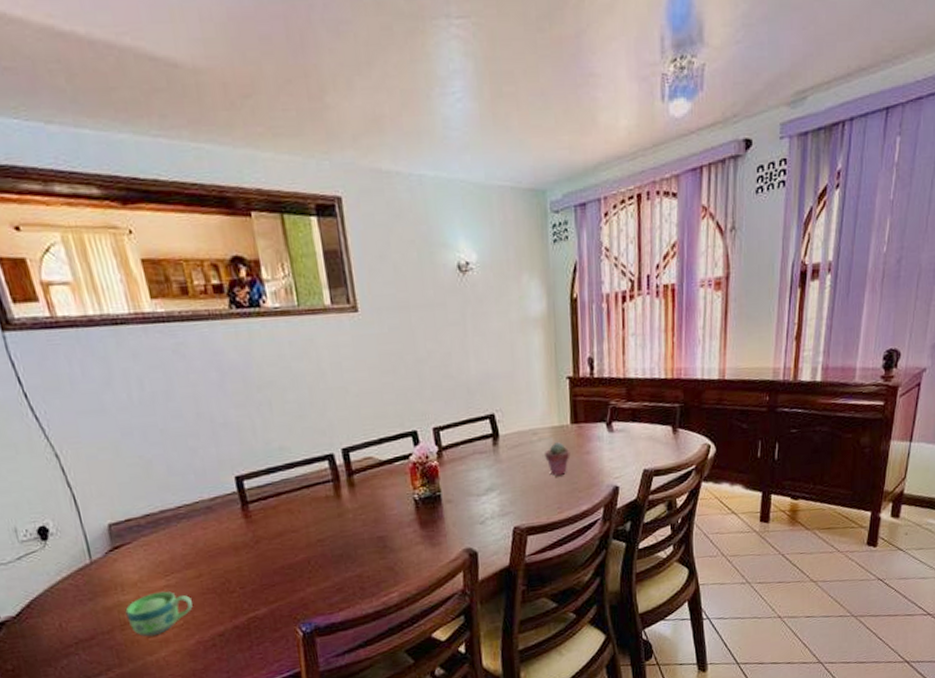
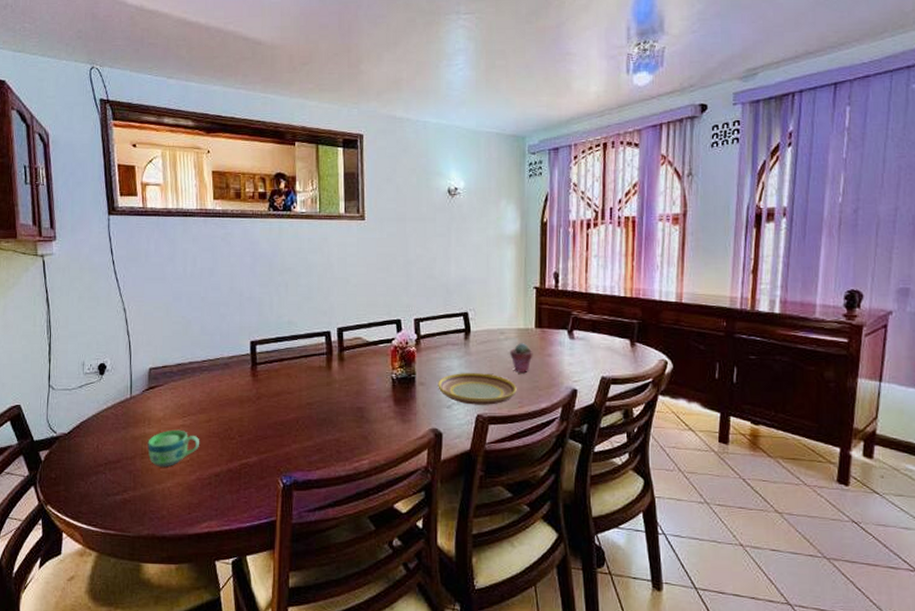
plate: none [467,480,555,518] -> present [438,373,517,405]

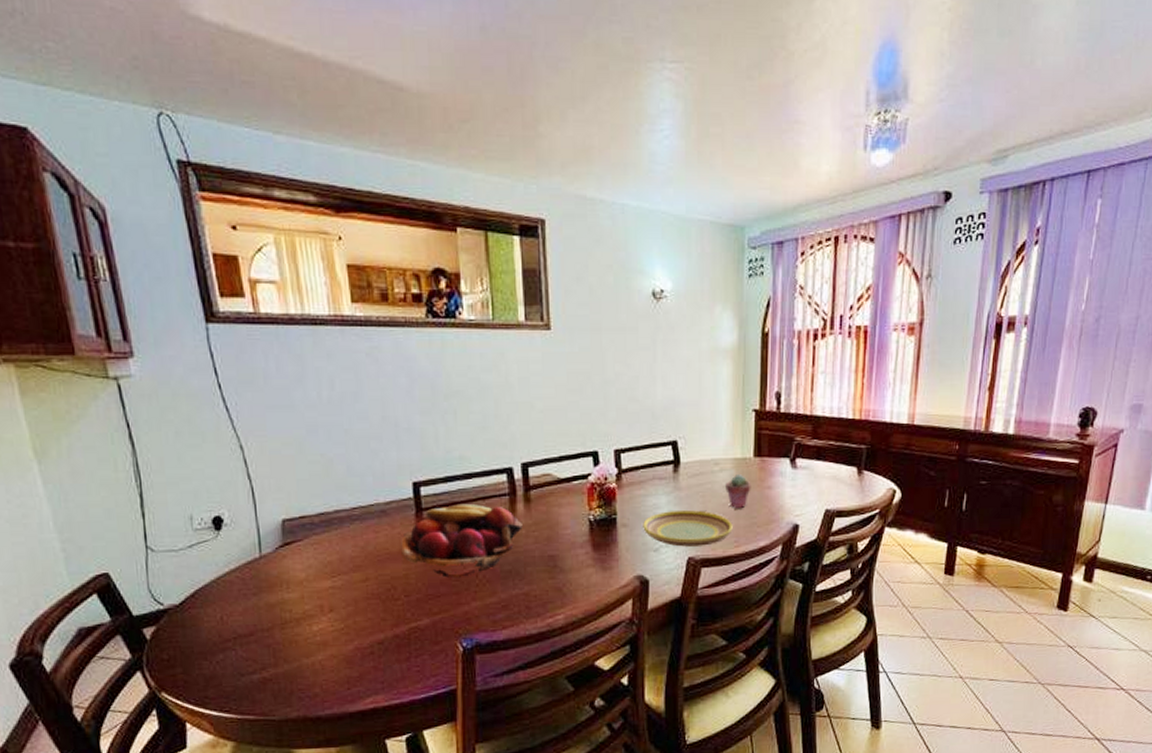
cup: present [147,429,199,468] -> none [288,592,355,638]
fruit basket: none [238,360,336,422] -> present [401,503,523,578]

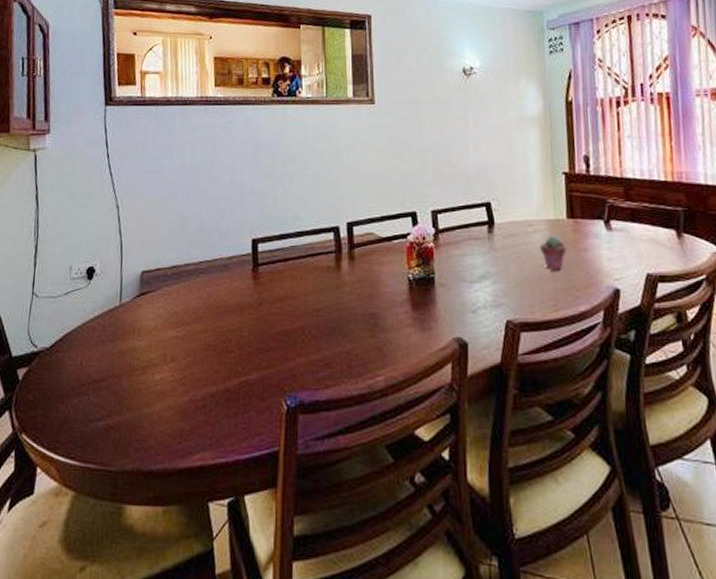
fruit basket: present [401,503,523,578] -> none [238,260,347,332]
plate: present [643,510,733,547] -> none [460,272,551,309]

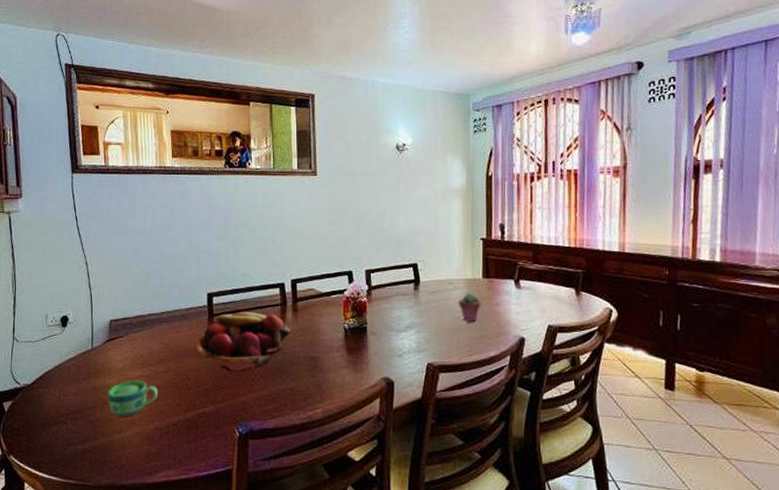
cup: none [136,342,194,387] -> present [108,380,158,418]
fruit basket: none [238,260,347,332] -> present [196,311,291,372]

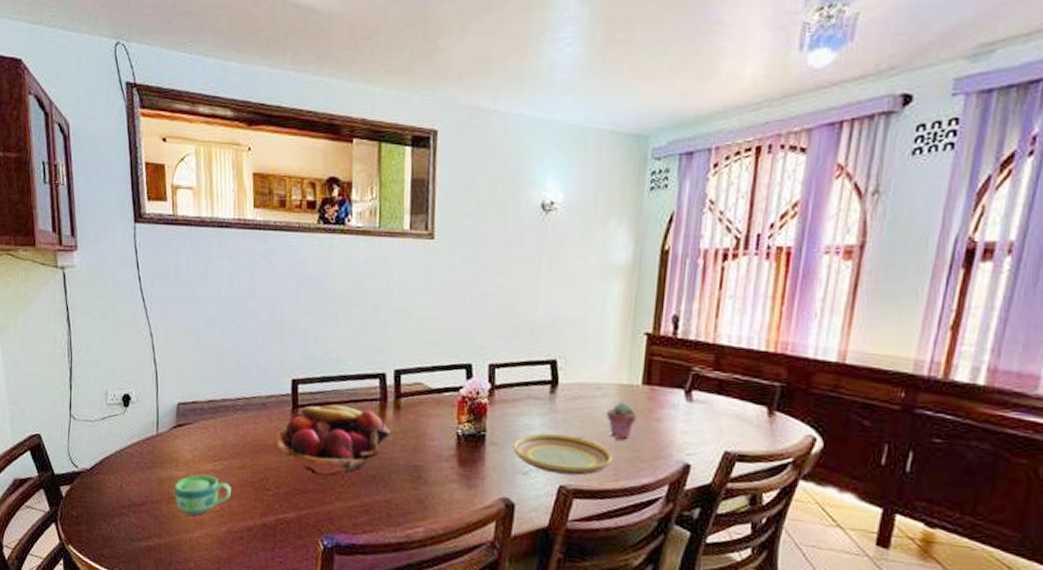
plate: none [389,323,466,354] -> present [513,433,612,476]

